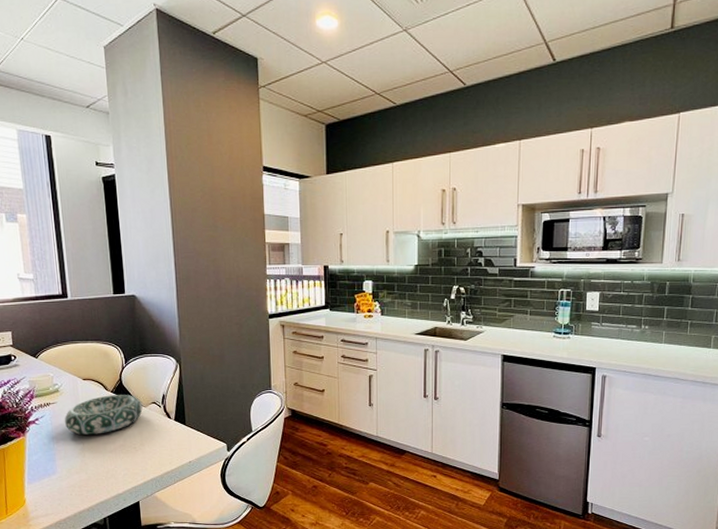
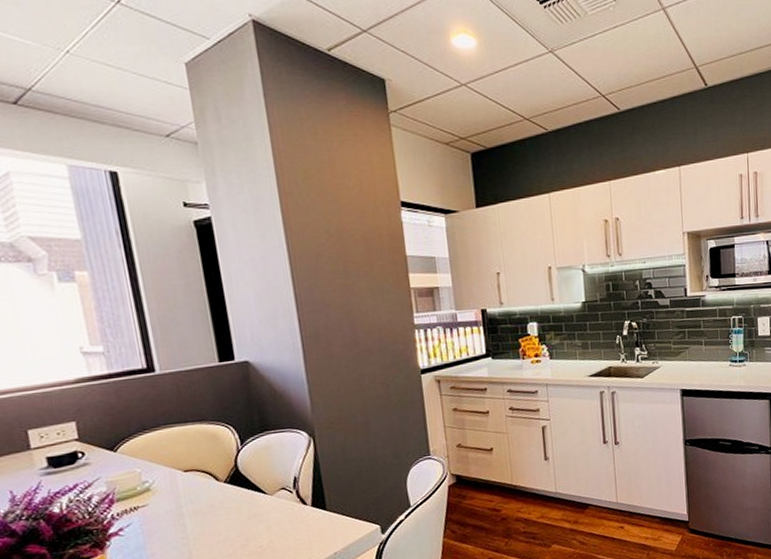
decorative bowl: present [64,395,143,435] -> none [160,482,269,541]

